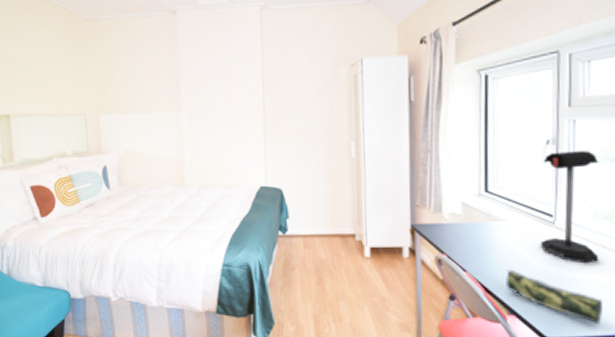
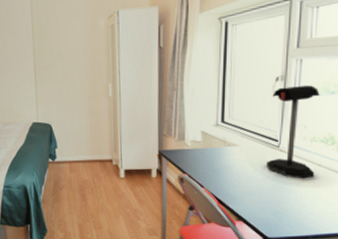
pencil case: present [504,269,604,325] -> none [235,185,316,227]

